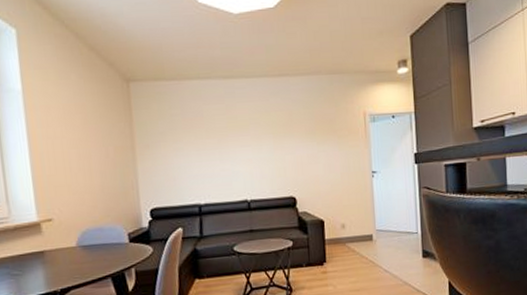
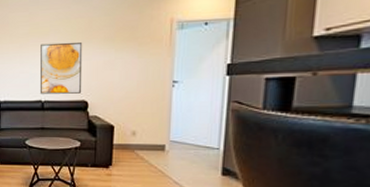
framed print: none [241,136,288,193] -> present [39,42,83,94]

